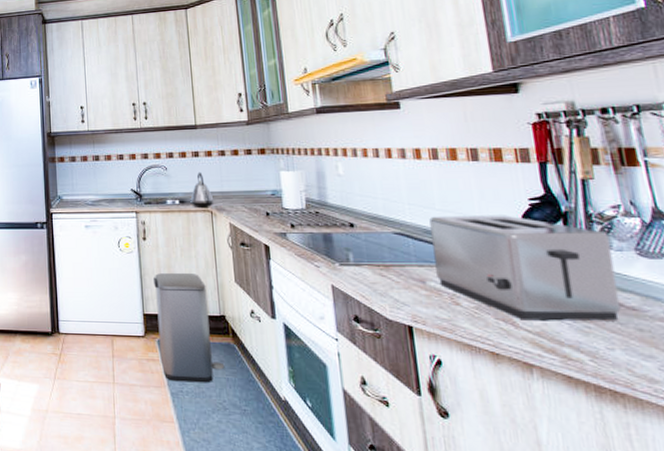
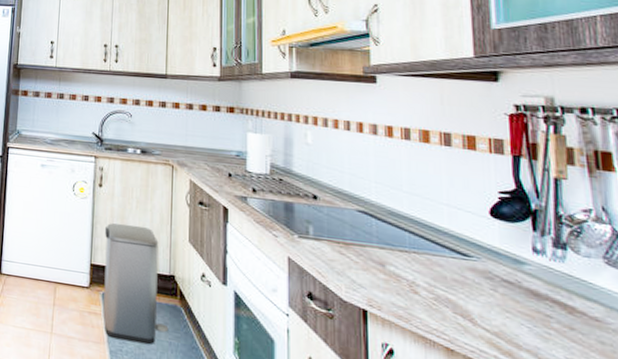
kettle: present [190,172,214,207] -> none [152,123,177,161]
toaster: present [429,215,621,321] -> none [395,198,584,331]

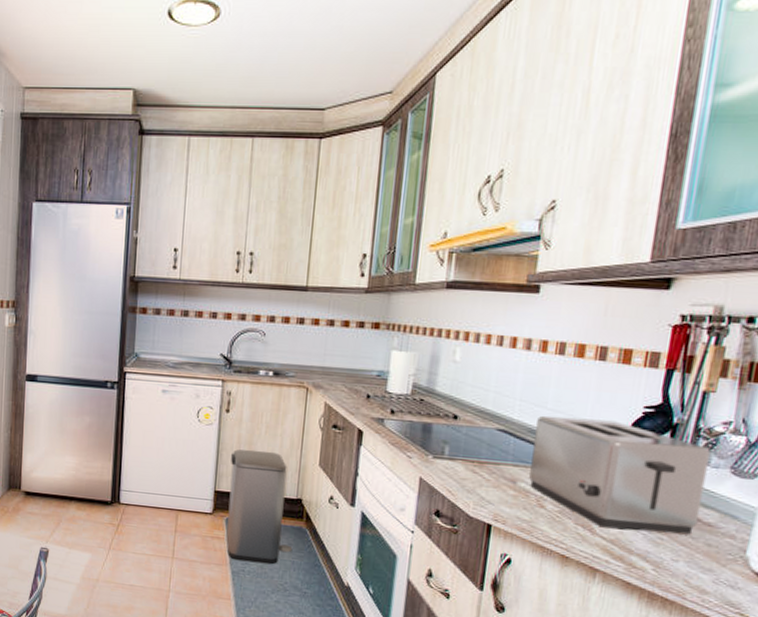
toaster: none [395,198,584,331] -> present [529,415,710,535]

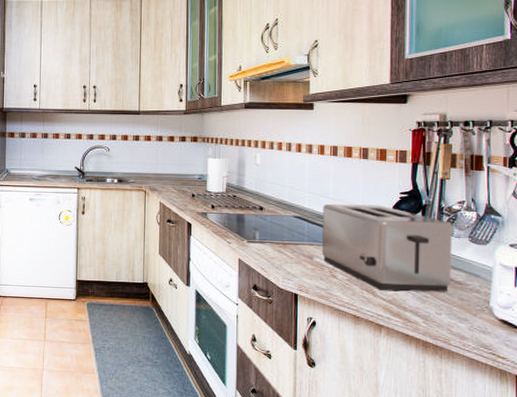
pedal bin: present [226,449,293,565] -> none [87,244,143,340]

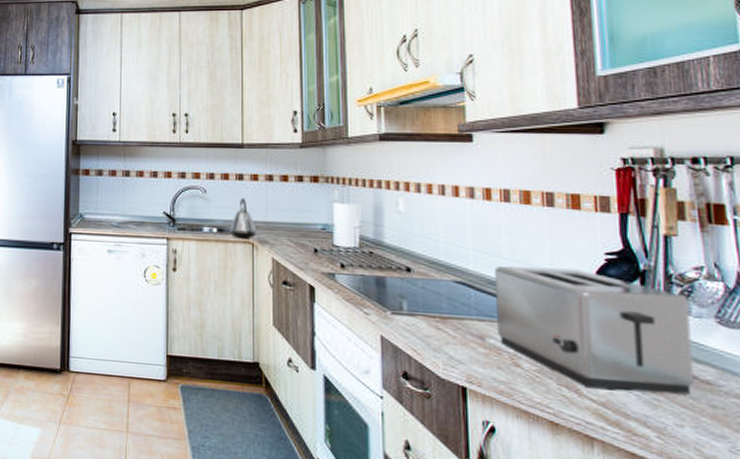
kettle: none [127,154,149,187] -> present [230,197,257,238]

